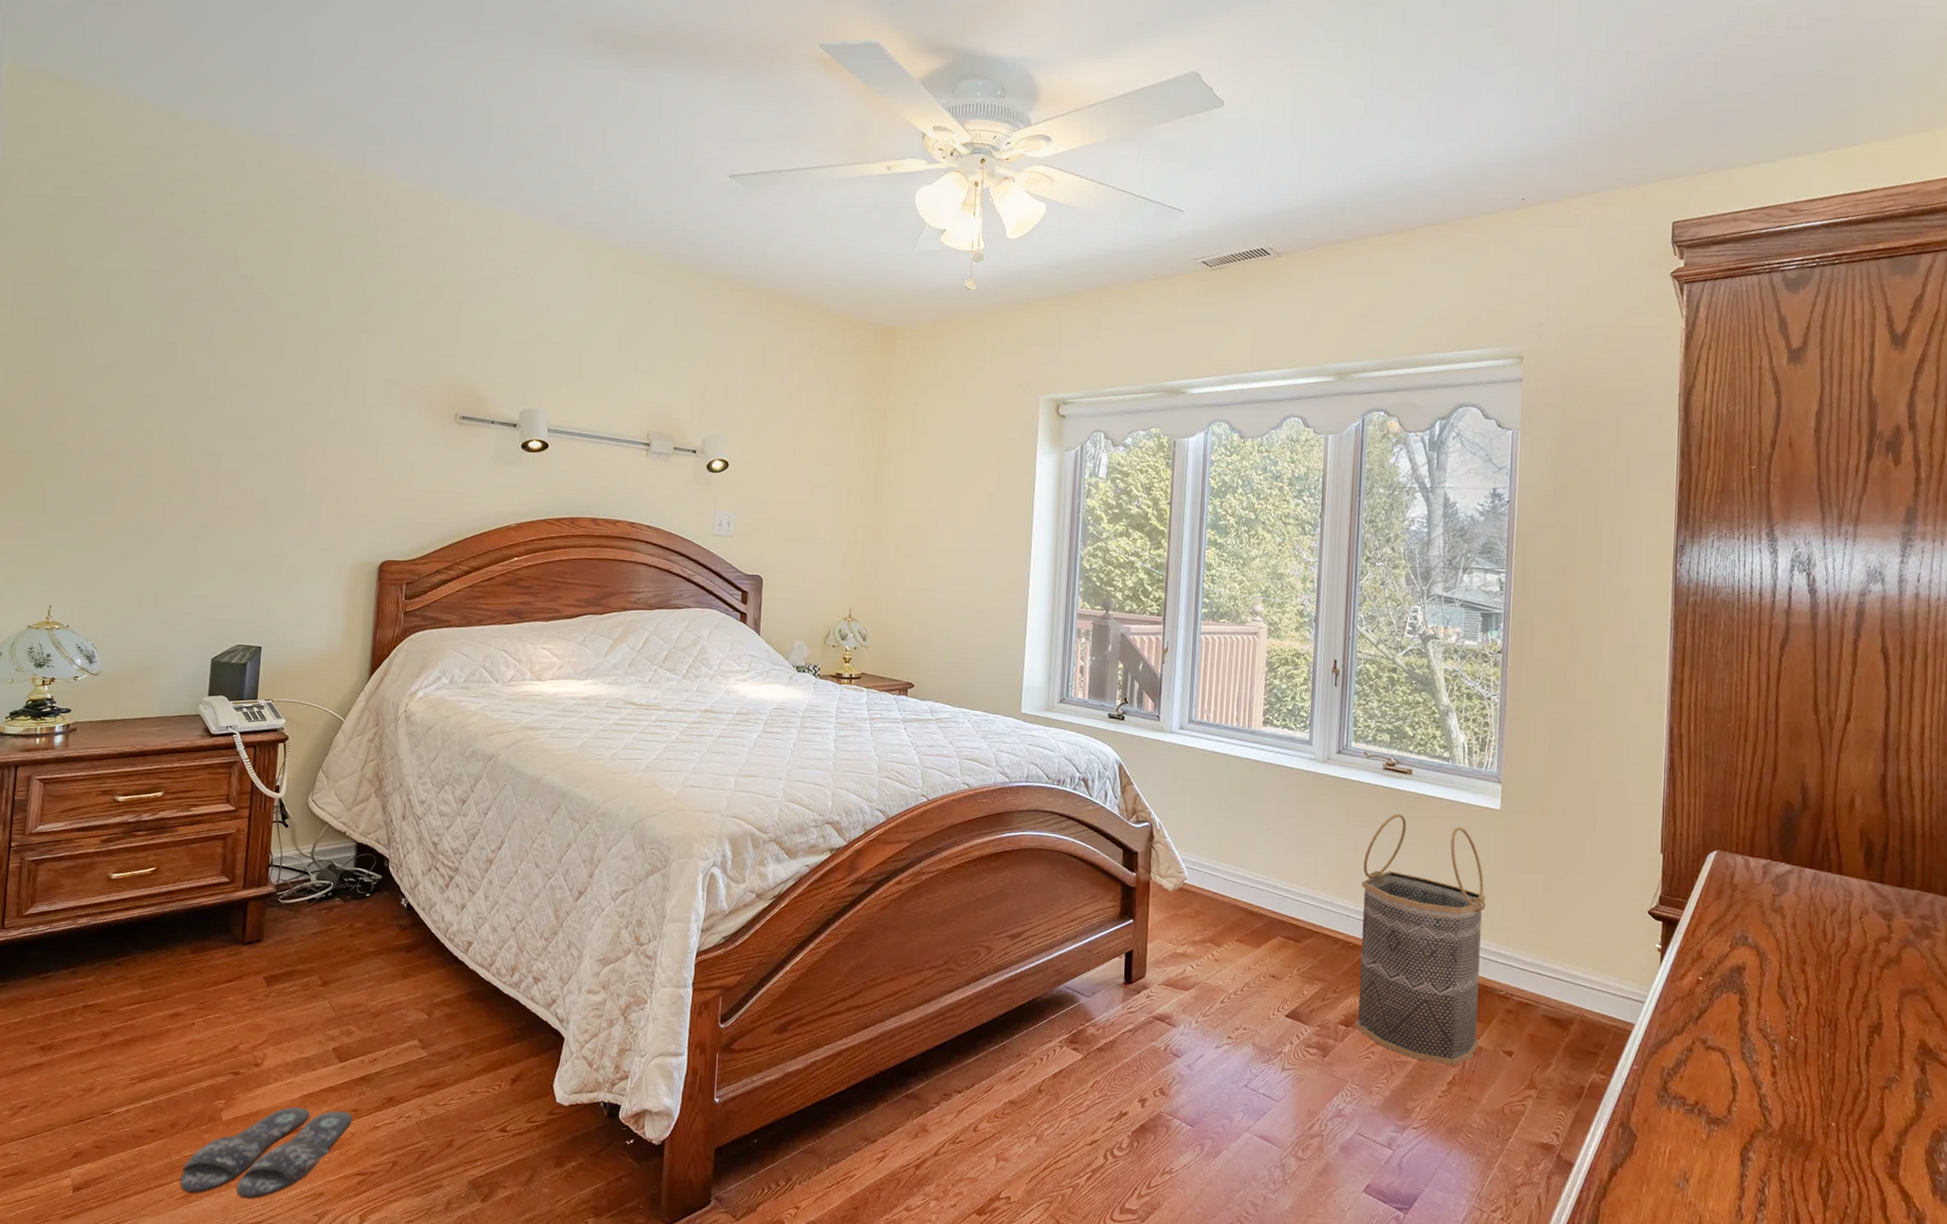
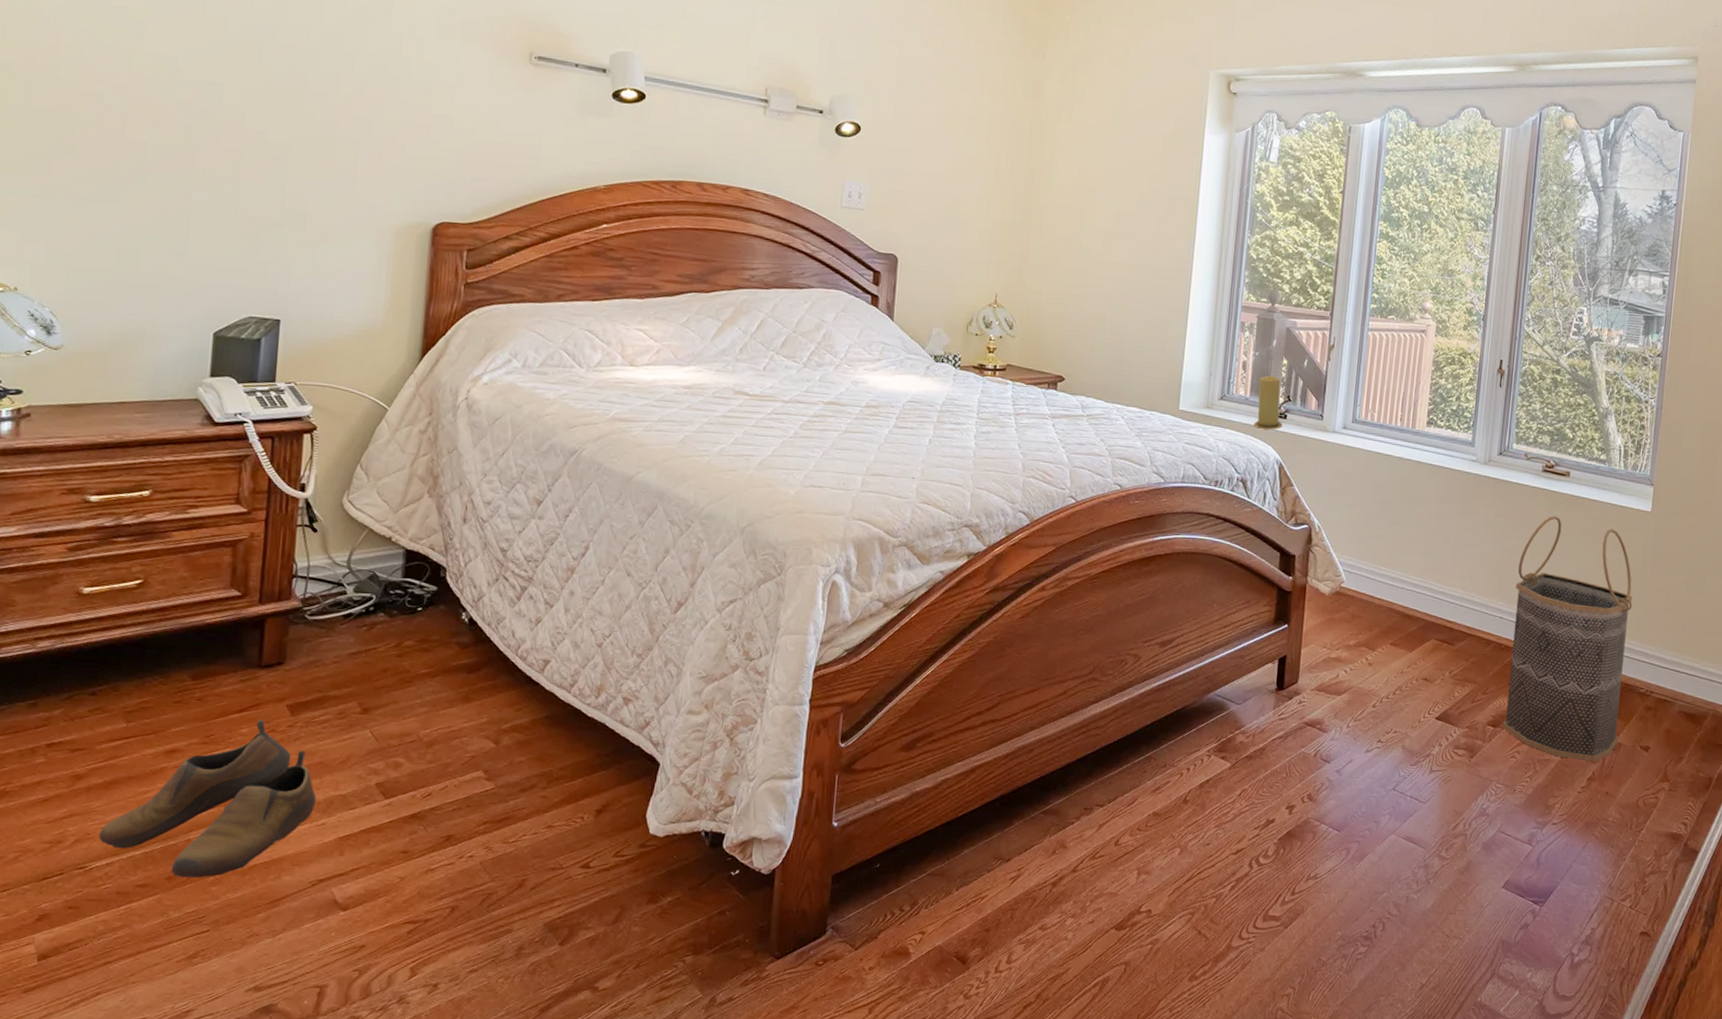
shoe: none [120,988,286,1126] -> present [98,718,317,878]
slippers: present [180,1106,352,1198] -> none [181,851,401,956]
candle: none [1093,679,1120,731] -> present [1254,375,1282,430]

